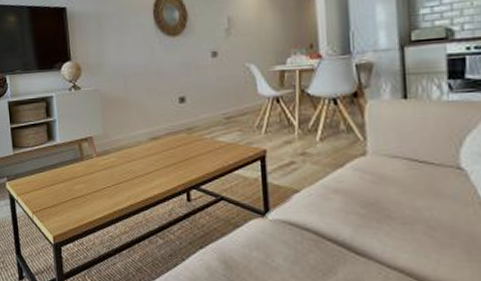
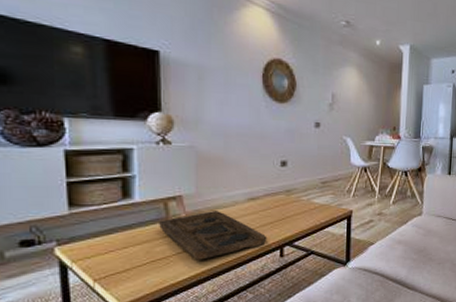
decorative tray: none [76,151,173,200] -> present [159,211,267,260]

